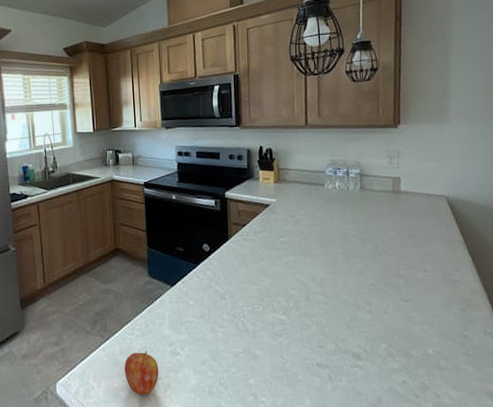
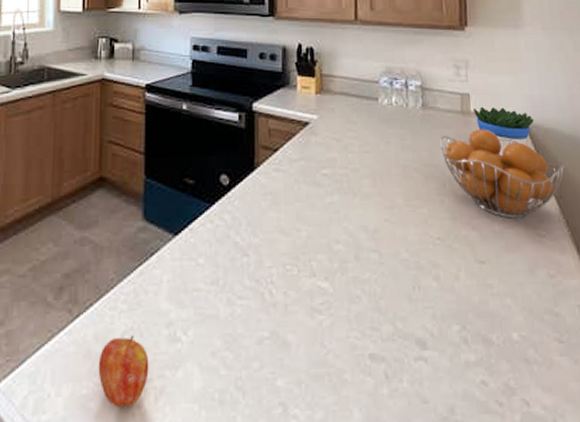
fruit basket: none [375,203,479,270] -> present [440,129,565,220]
flowerpot: none [403,186,455,223] -> present [473,106,534,155]

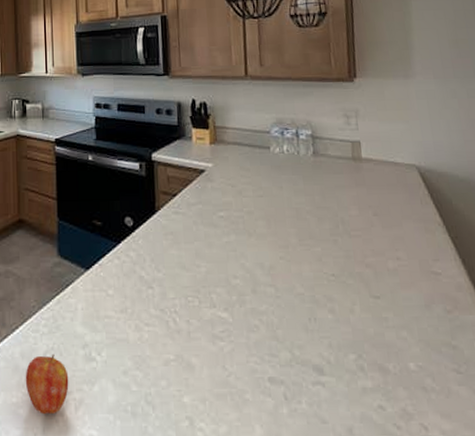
fruit basket: present [440,129,565,220] -> none [332,173,460,258]
flowerpot: present [473,106,534,155] -> none [364,152,427,198]

